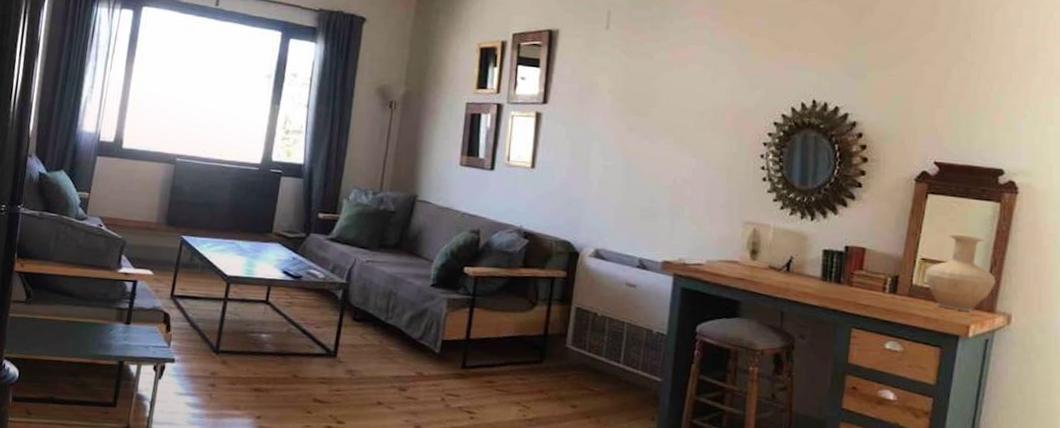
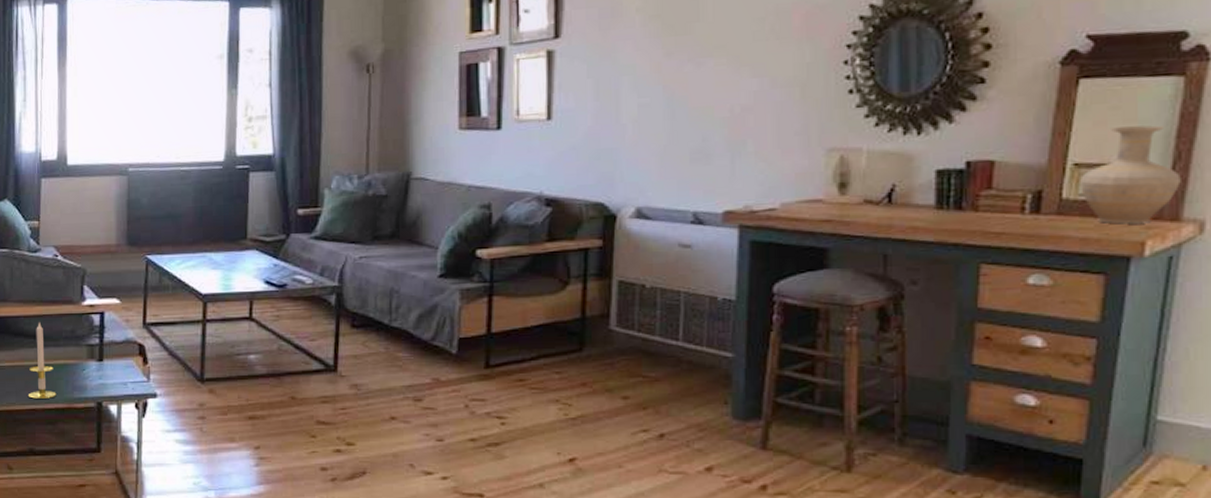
candle: none [55,283,84,353] -> present [27,322,57,399]

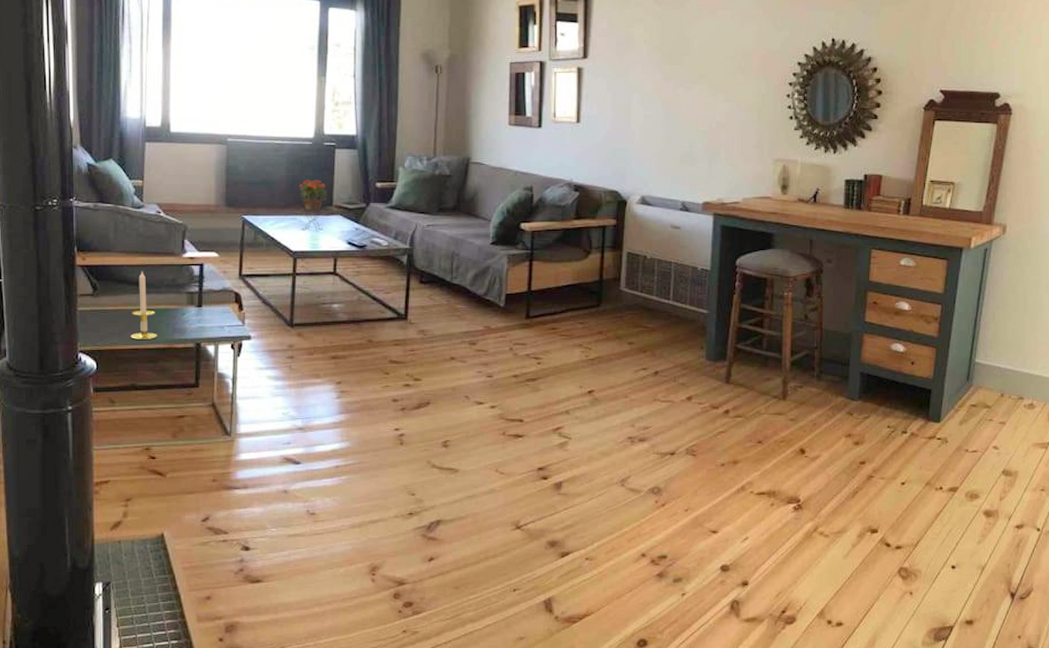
potted flower: none [209,210,241,271] -> present [300,180,327,232]
vase: present [1080,125,1181,224] -> none [934,157,993,225]

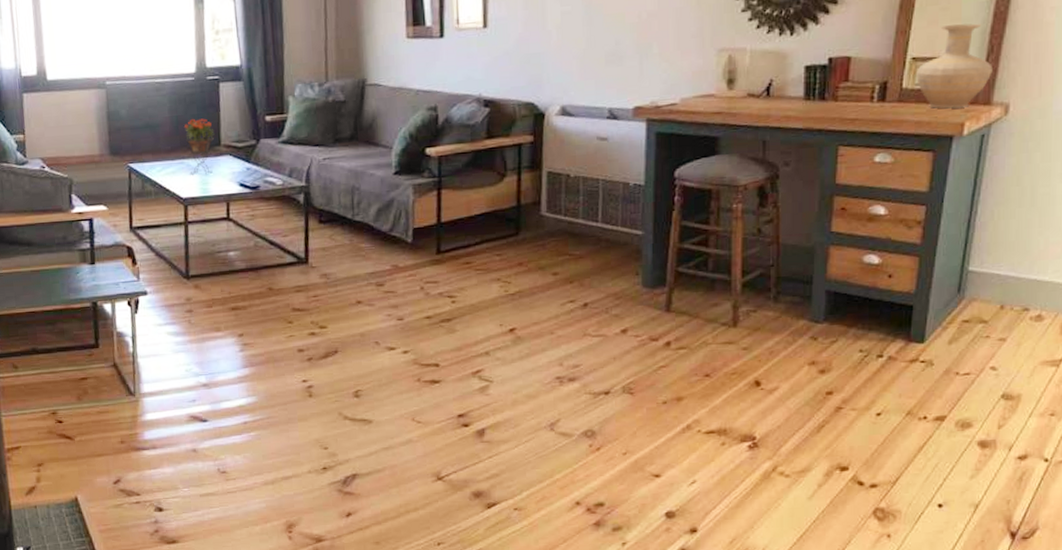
candle: present [130,271,158,339] -> none [26,231,54,302]
vase: none [934,157,993,225] -> present [916,23,993,109]

